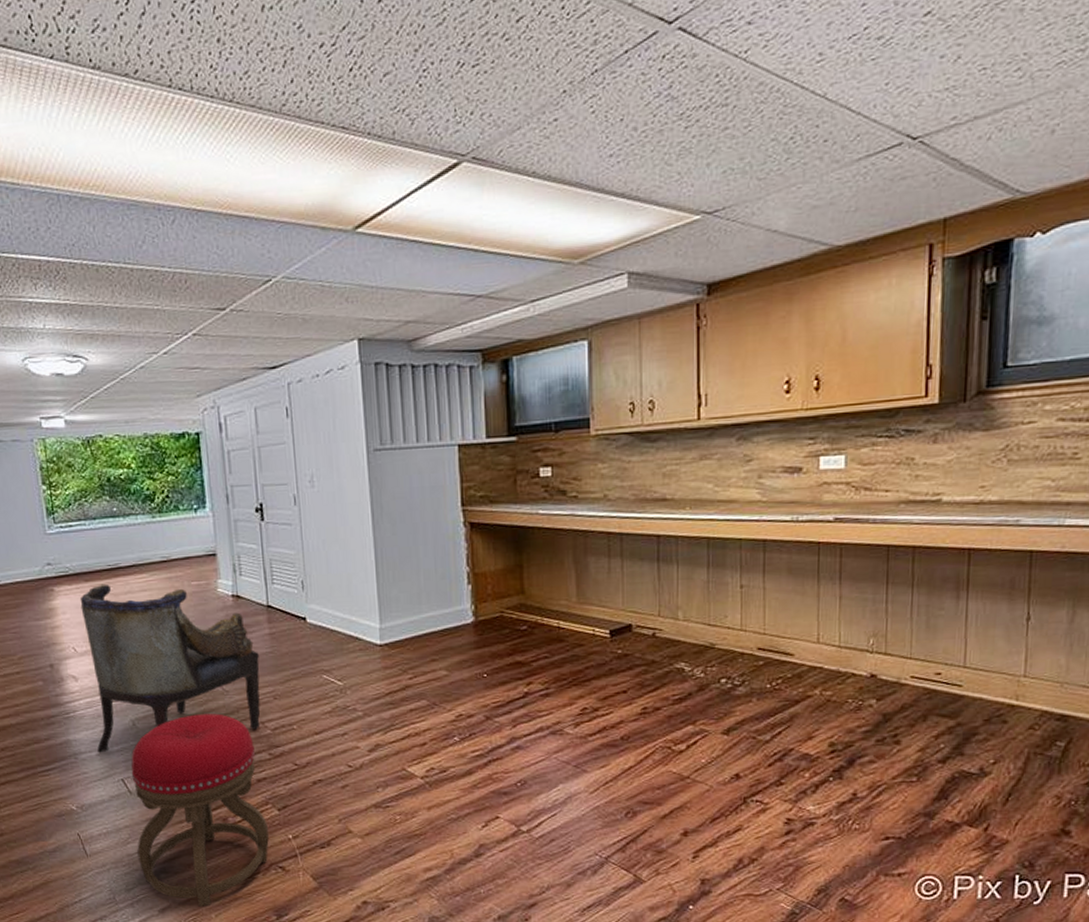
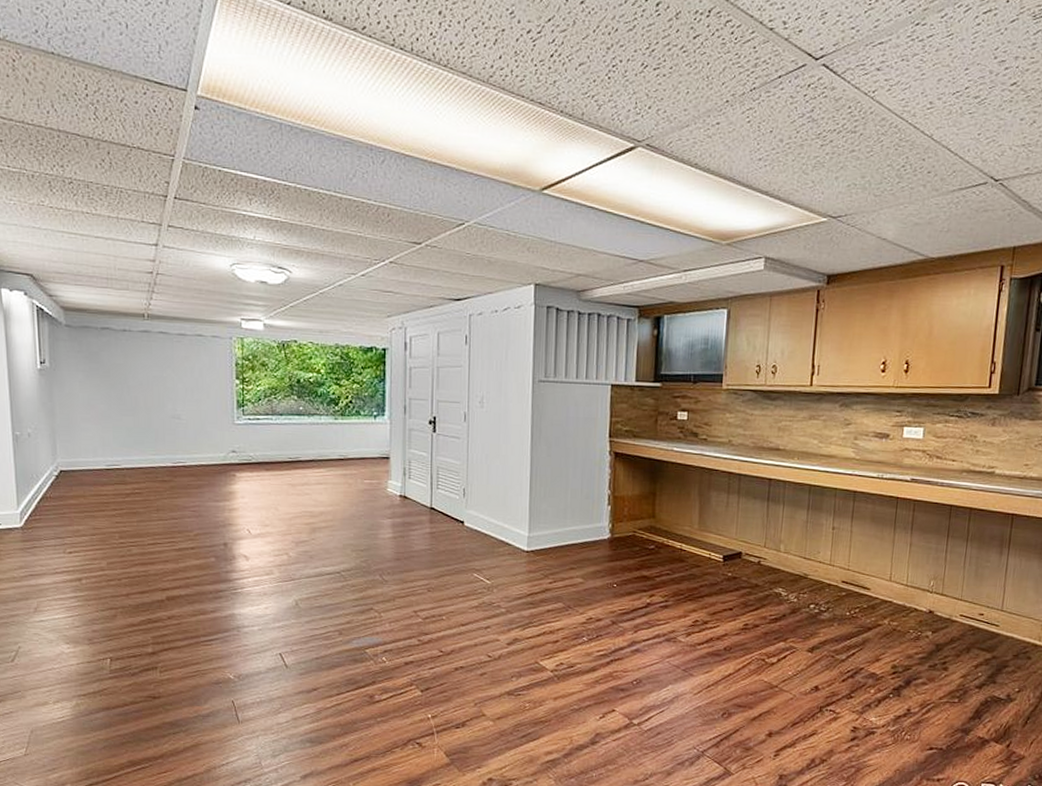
armchair: present [80,584,261,753] -> none [259,474,418,628]
stool: present [131,713,269,907] -> none [287,599,410,775]

